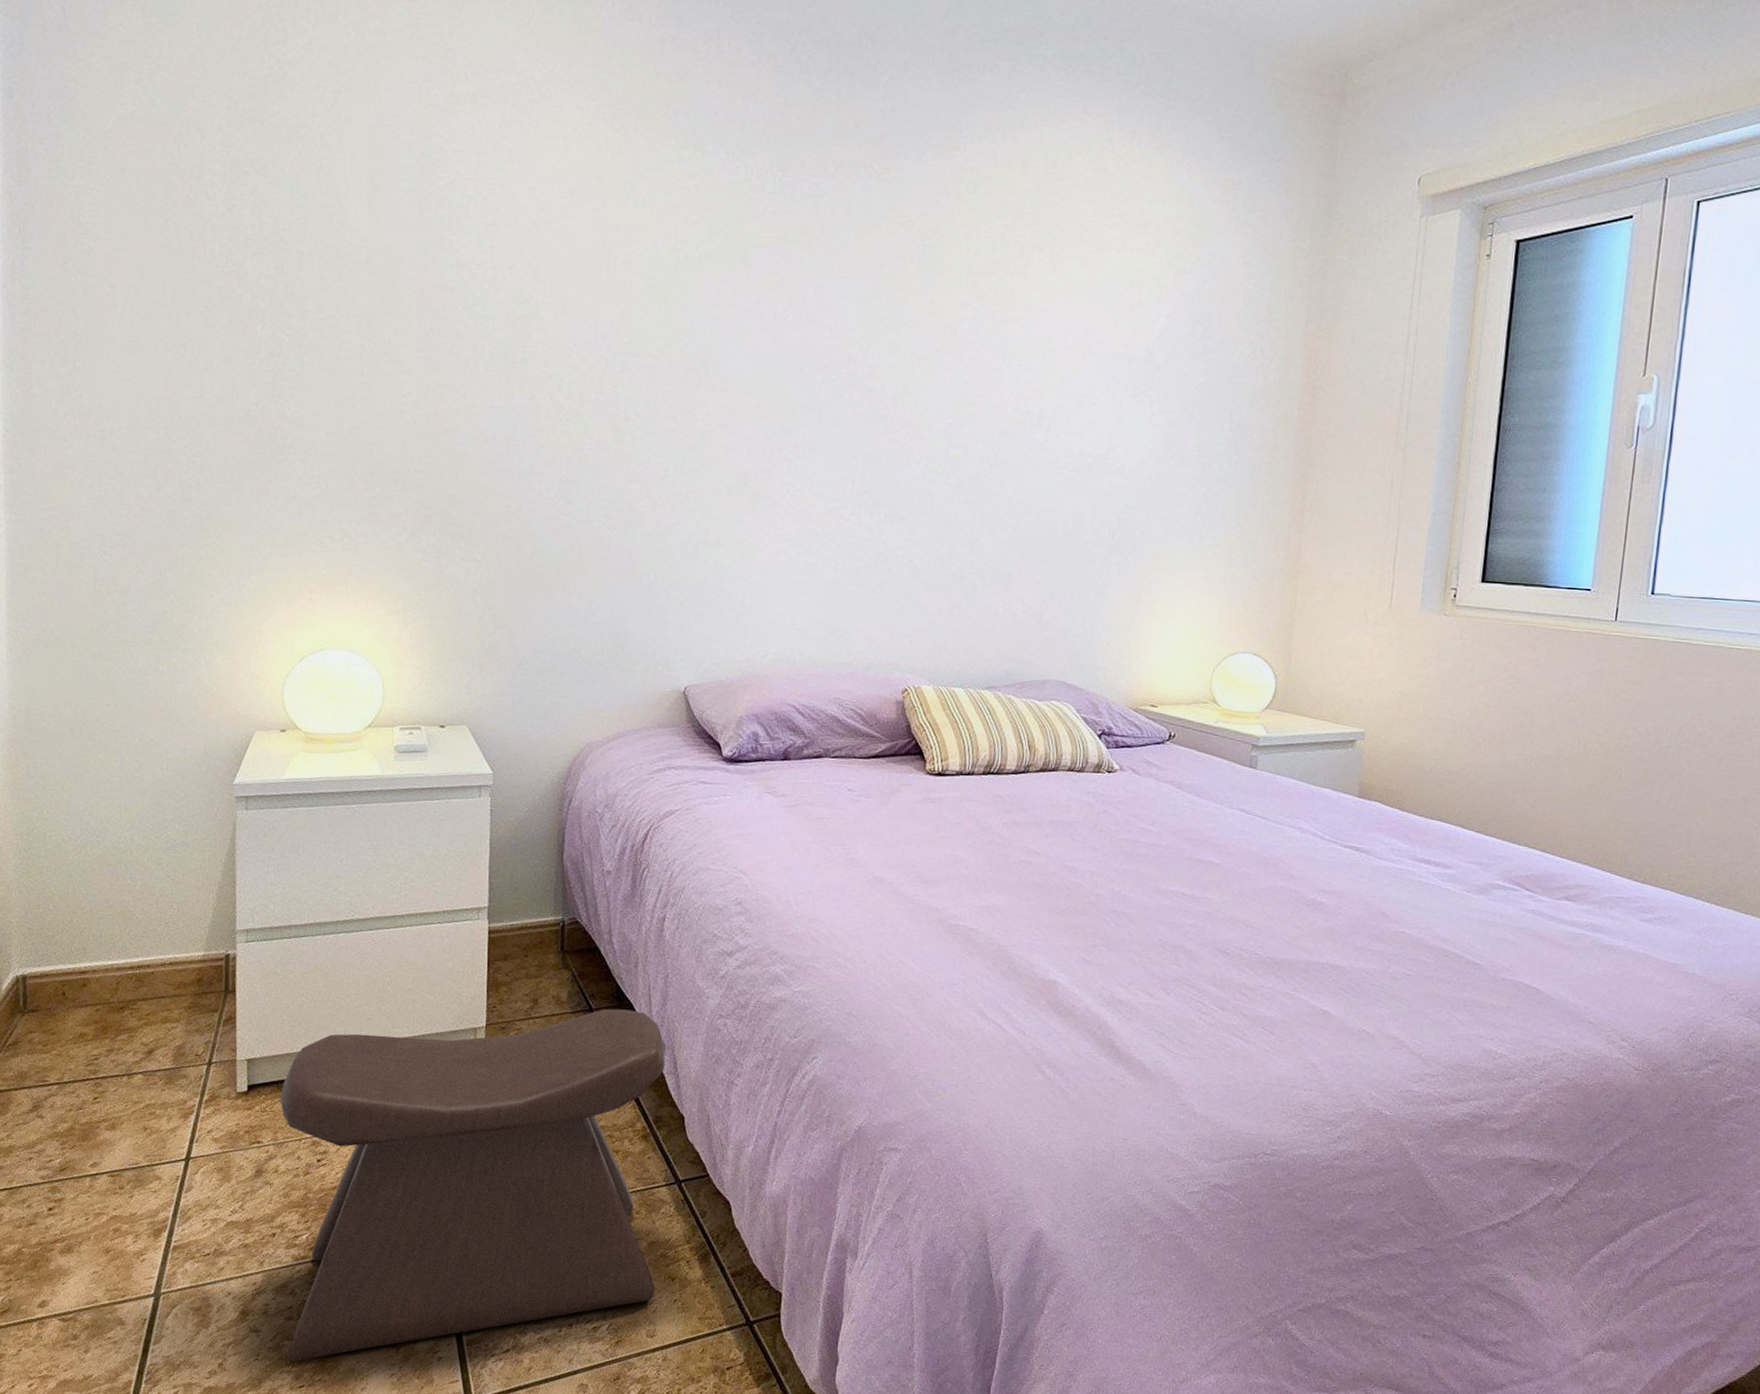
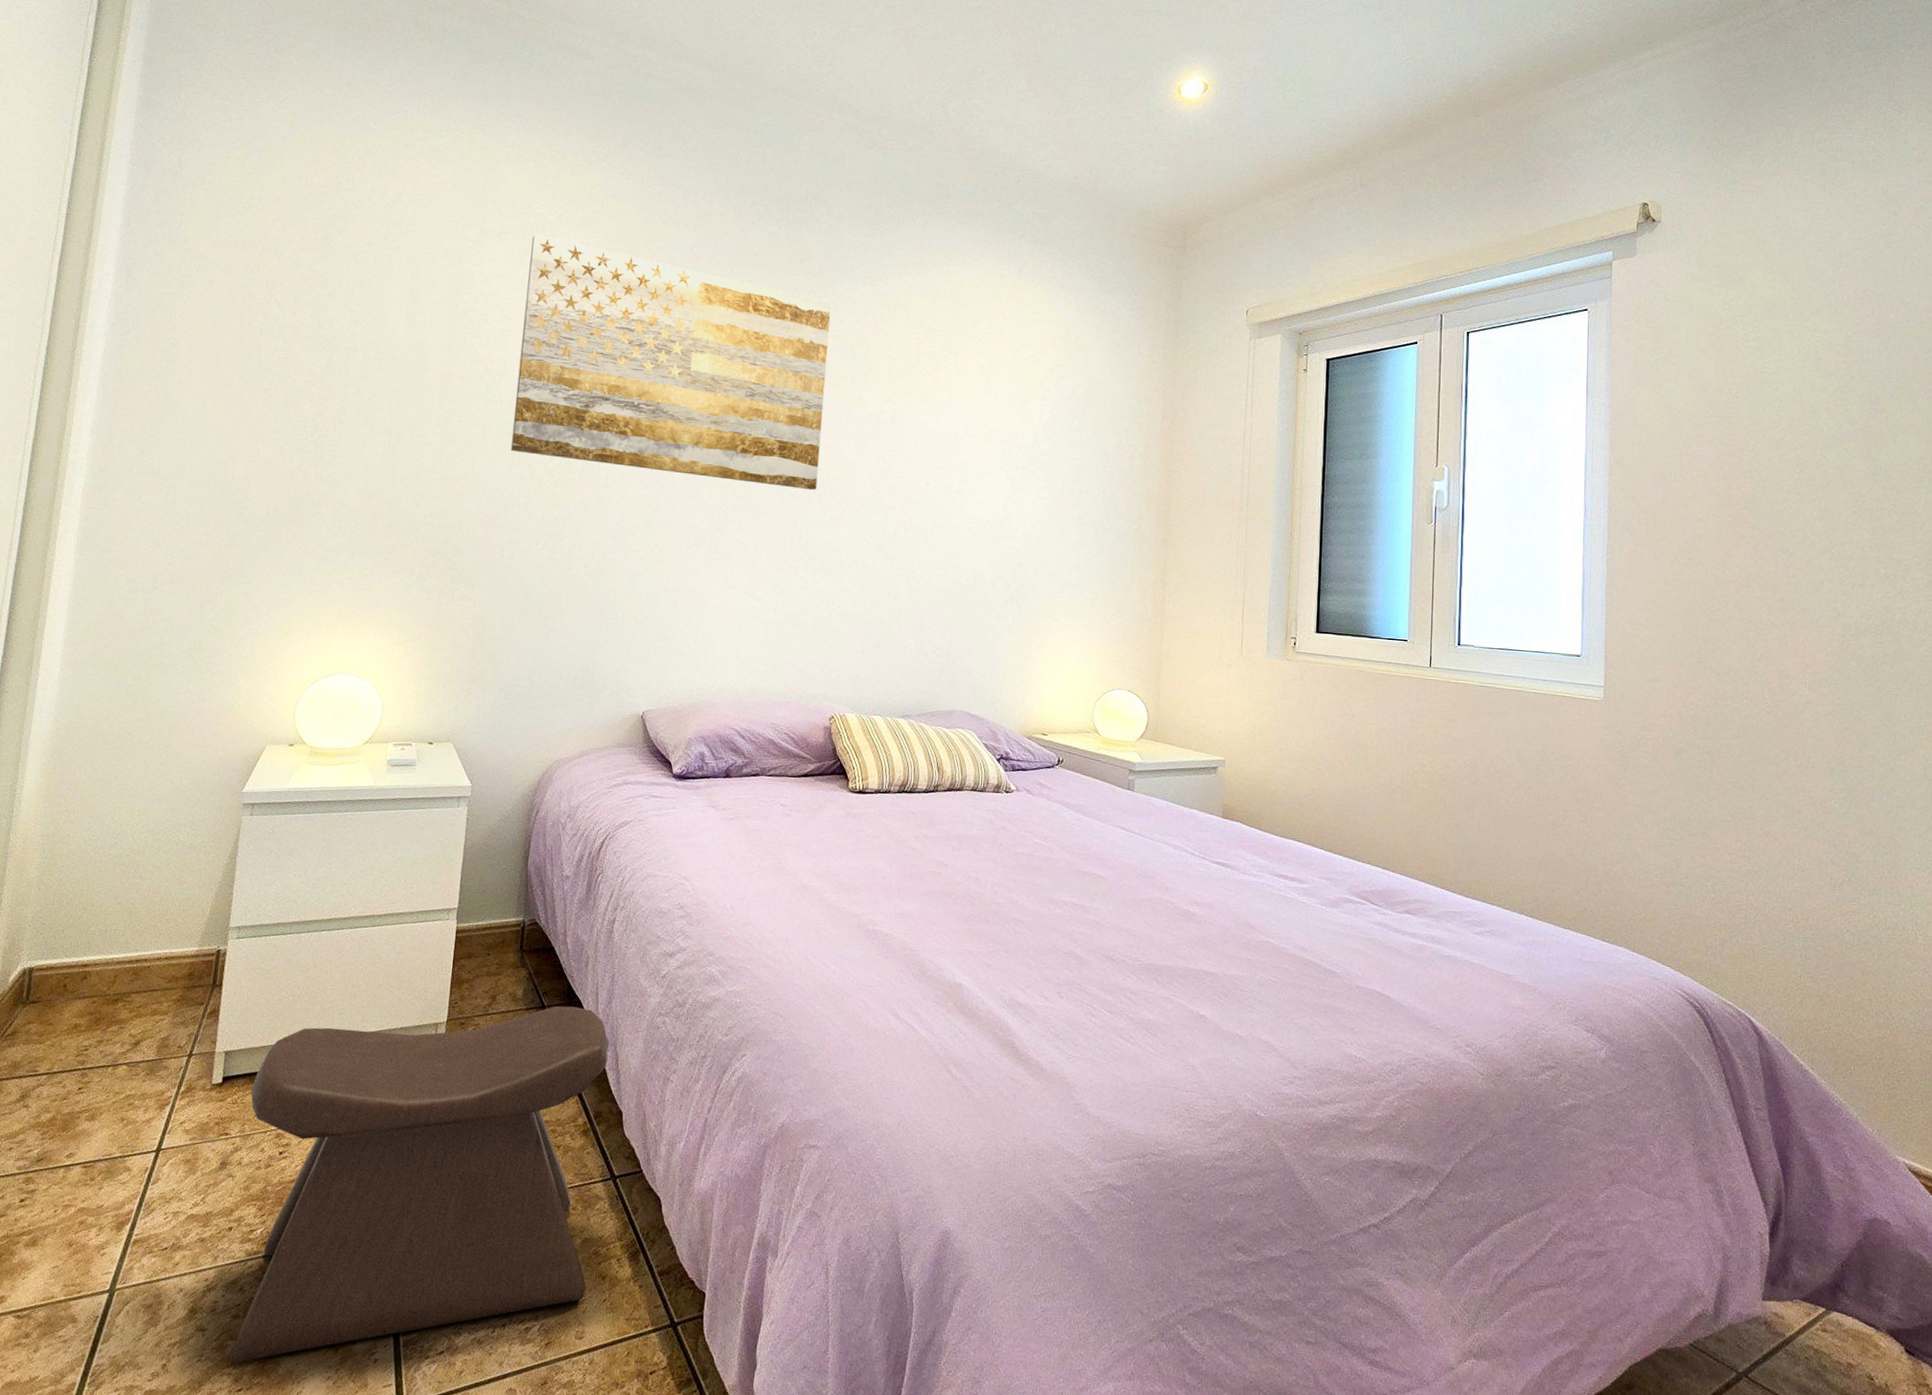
wall art: none [508,97,895,421] -> present [510,234,832,491]

